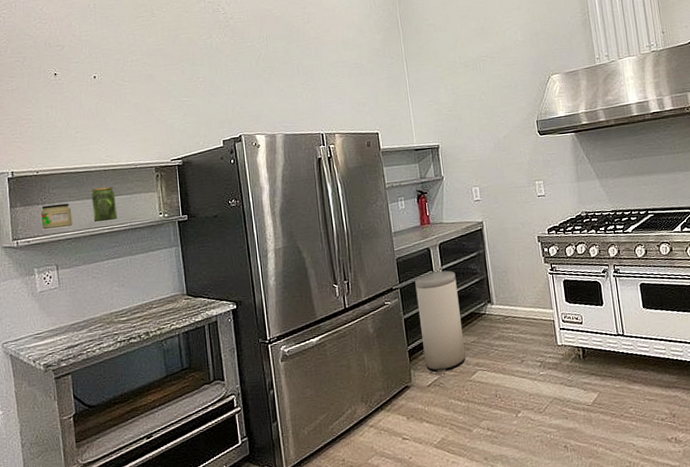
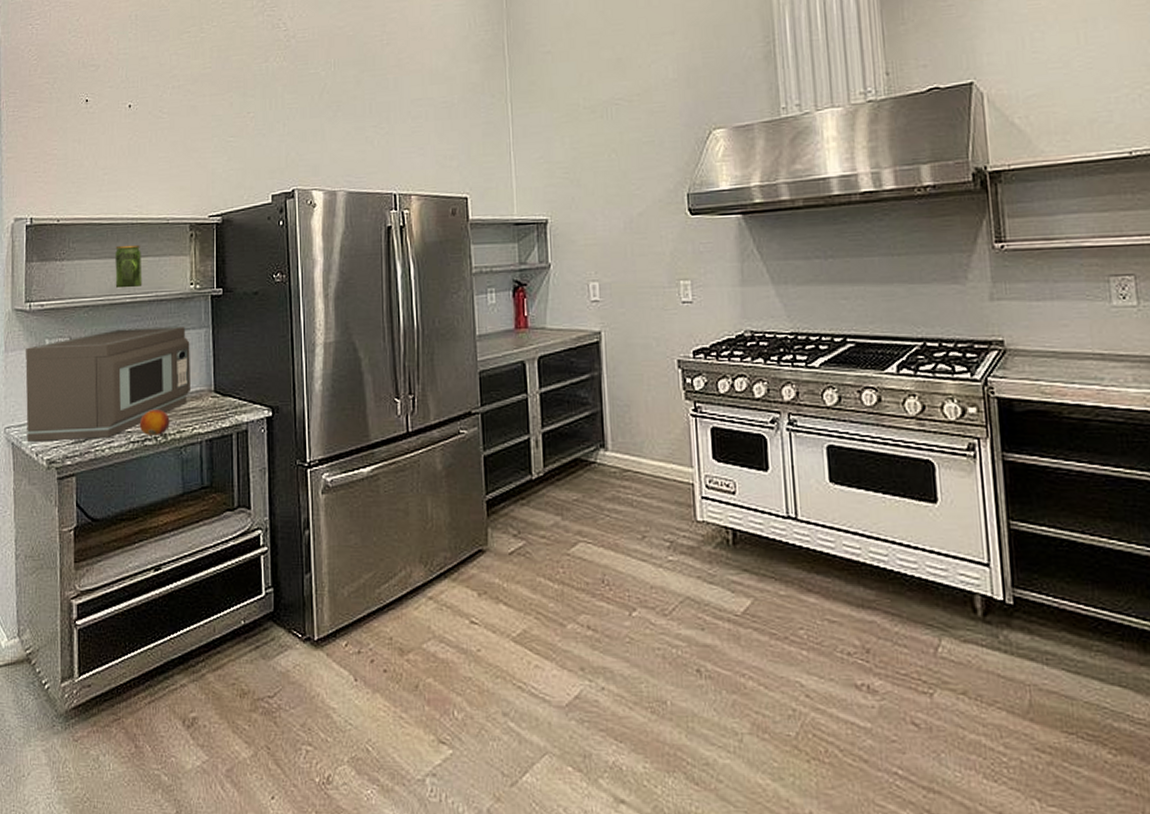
microwave: none [17,247,166,352] -> present [25,327,190,441]
jar: present [40,203,73,230] -> none [58,261,92,293]
fruit: none [124,313,151,335] -> present [139,409,170,435]
pedal bin: present [415,270,466,375] -> none [502,395,564,540]

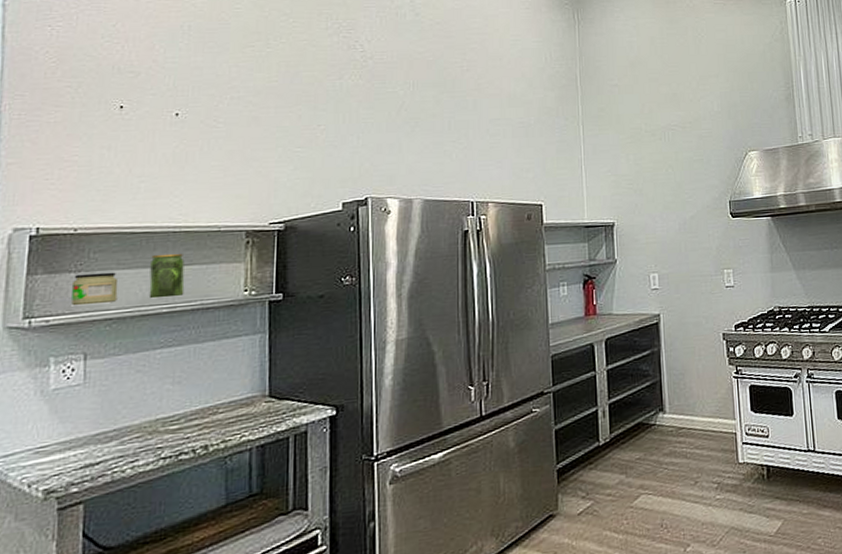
microwave: present [25,327,190,441] -> none [15,334,242,473]
jar: none [58,261,92,293] -> present [71,272,119,306]
fruit: present [139,409,170,435] -> none [172,420,213,449]

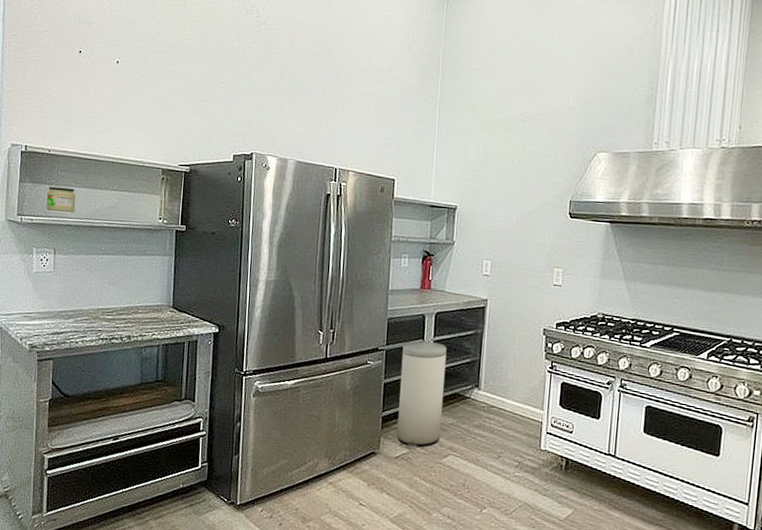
jar: present [149,253,185,299] -> none [95,179,119,216]
pedal bin: none [572,371,628,500] -> present [396,341,447,450]

